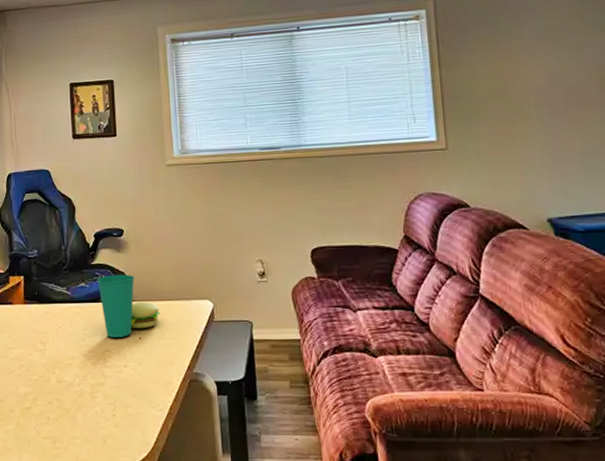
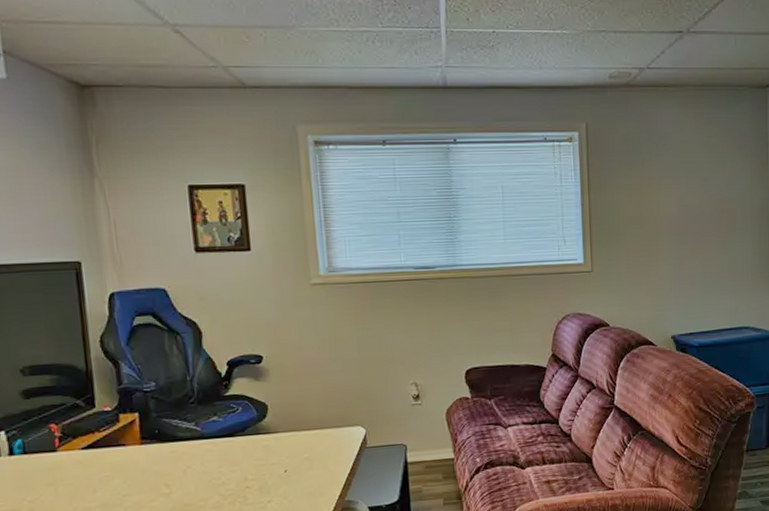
cup: present [97,274,160,338] -> none [233,404,308,473]

